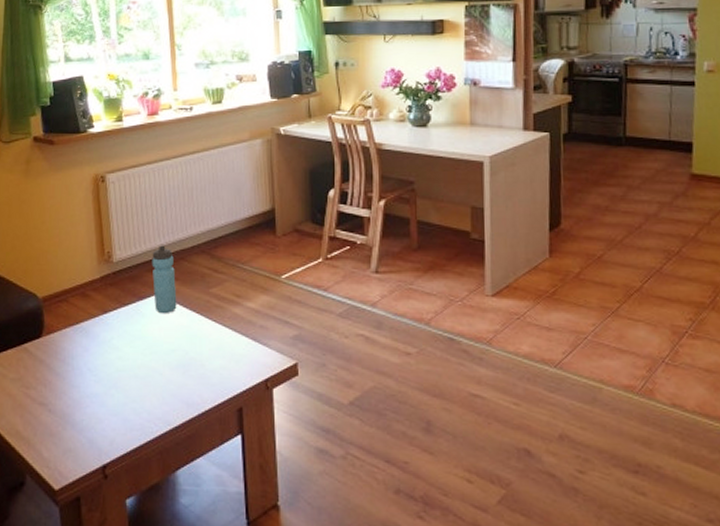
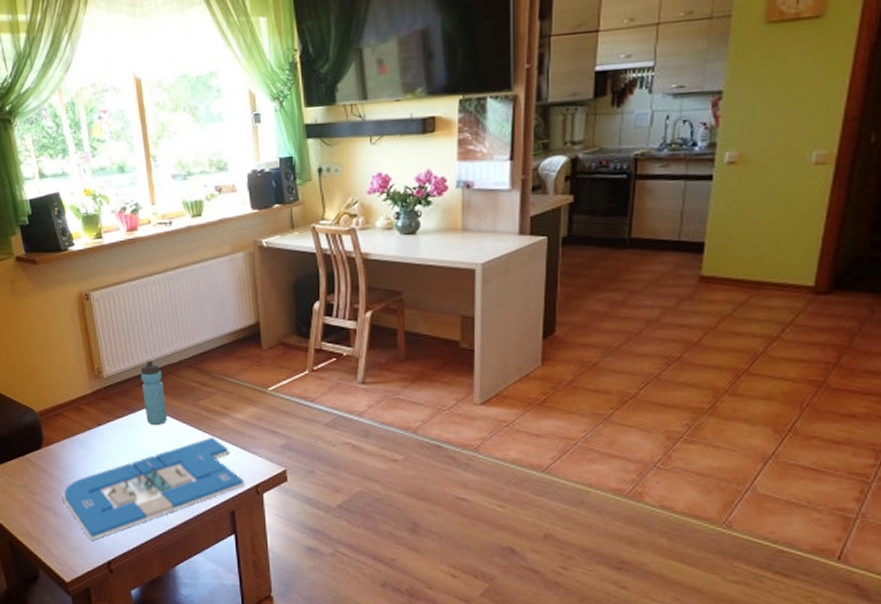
board game: none [60,326,256,442] -> present [63,437,246,541]

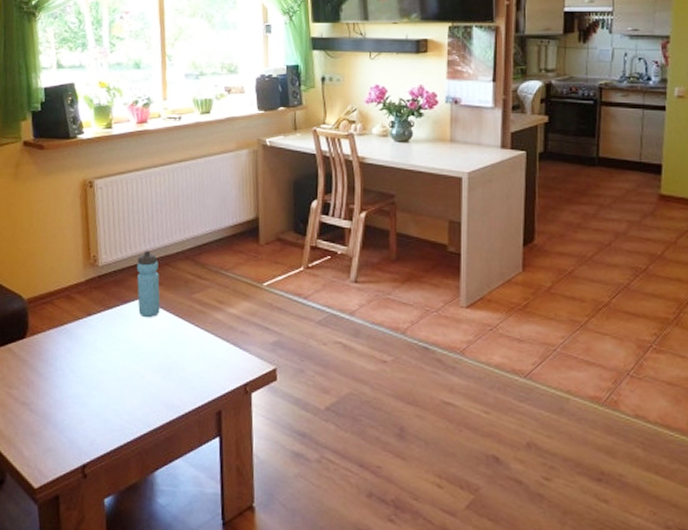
board game: present [63,437,246,541] -> none [42,331,235,442]

